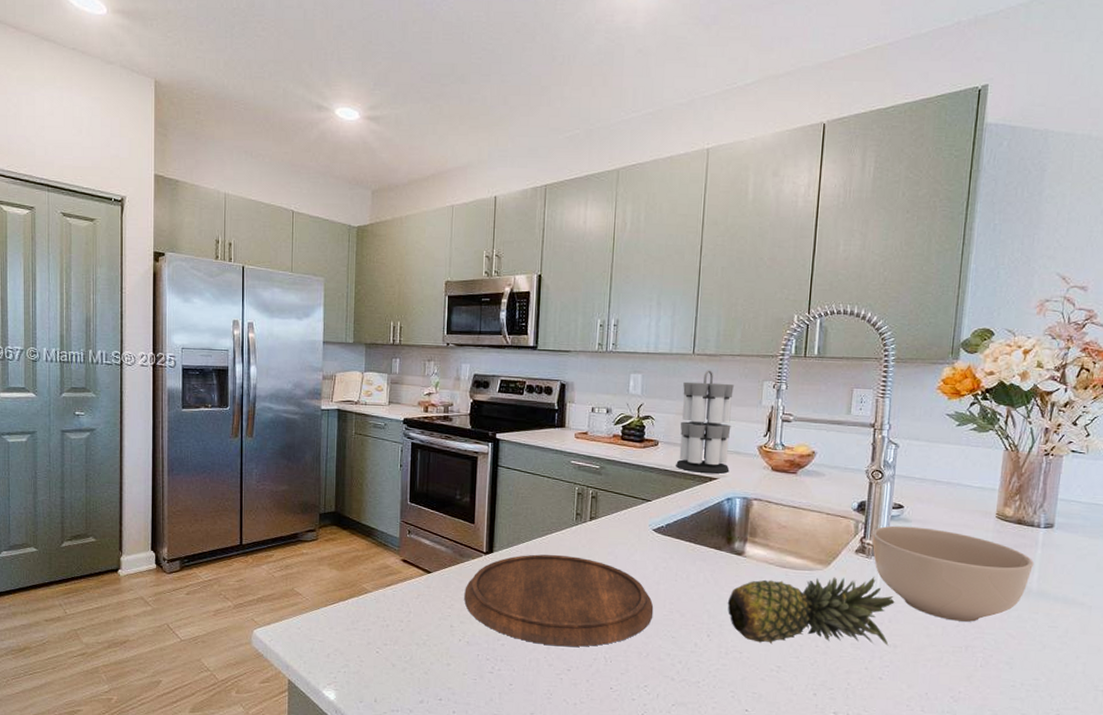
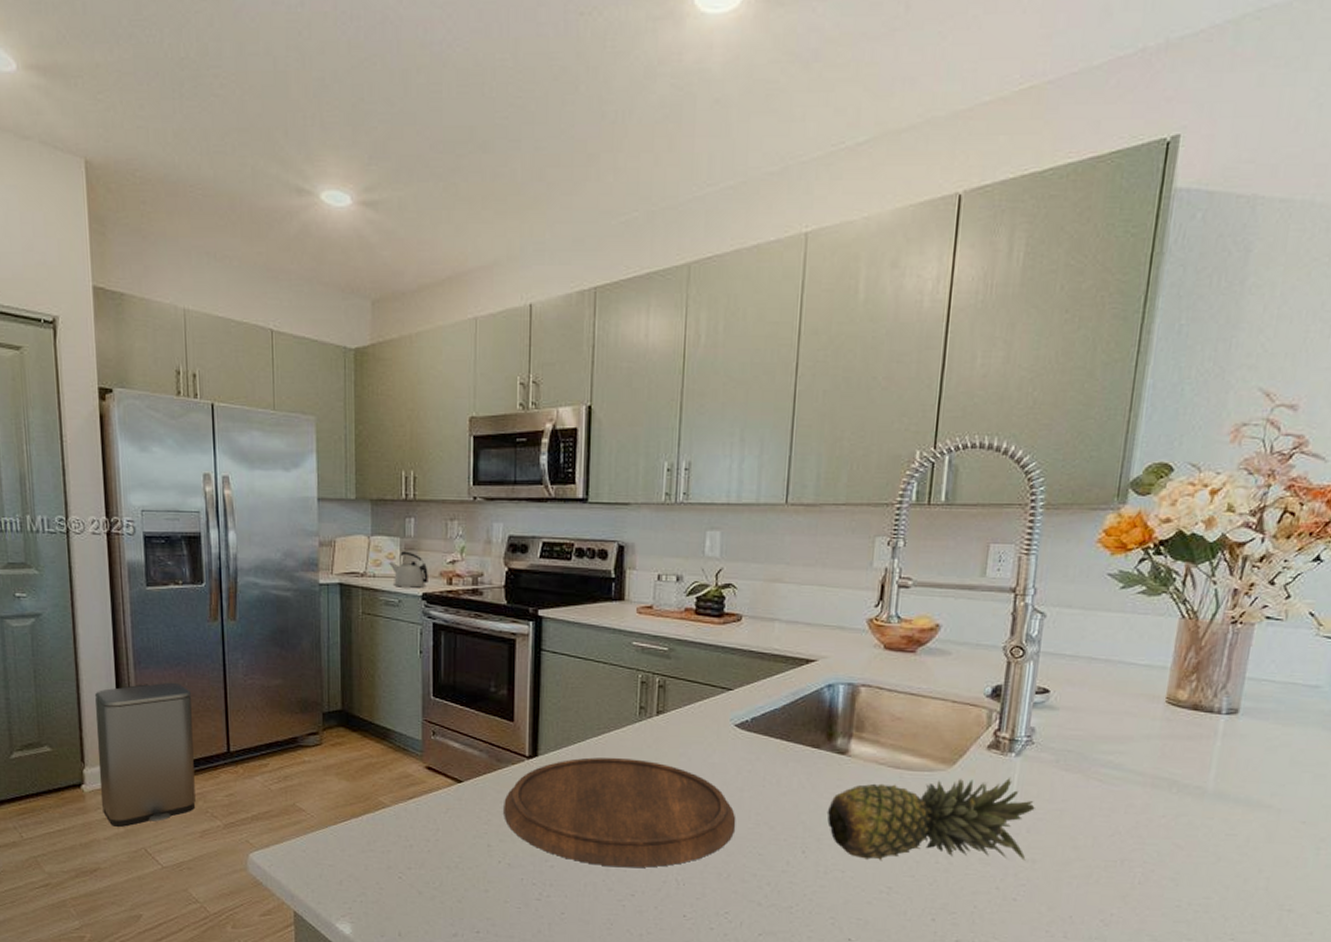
pedal bin: none [133,486,213,606] -> present [95,682,196,827]
kettle: none [378,385,409,415] -> present [389,551,428,589]
spice rack: present [676,370,734,474] -> none [764,524,838,654]
bowl: present [871,525,1035,622] -> none [1008,714,1212,831]

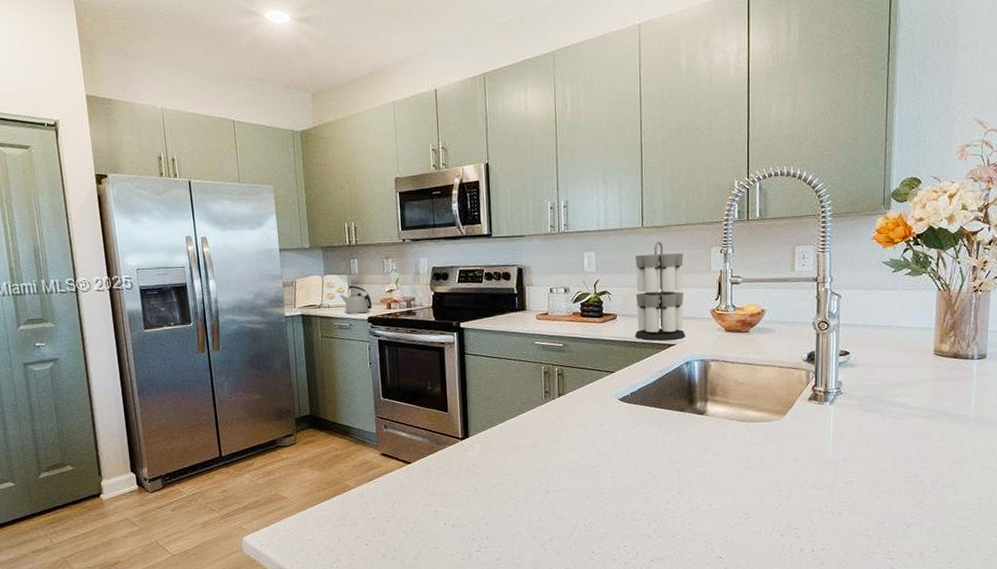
pedal bin: present [95,682,196,827] -> none [107,404,196,526]
cutting board: present [504,757,736,868] -> none [445,432,626,519]
spice rack: none [764,524,838,654] -> present [635,241,686,341]
fruit: present [827,778,1035,861] -> none [694,421,848,494]

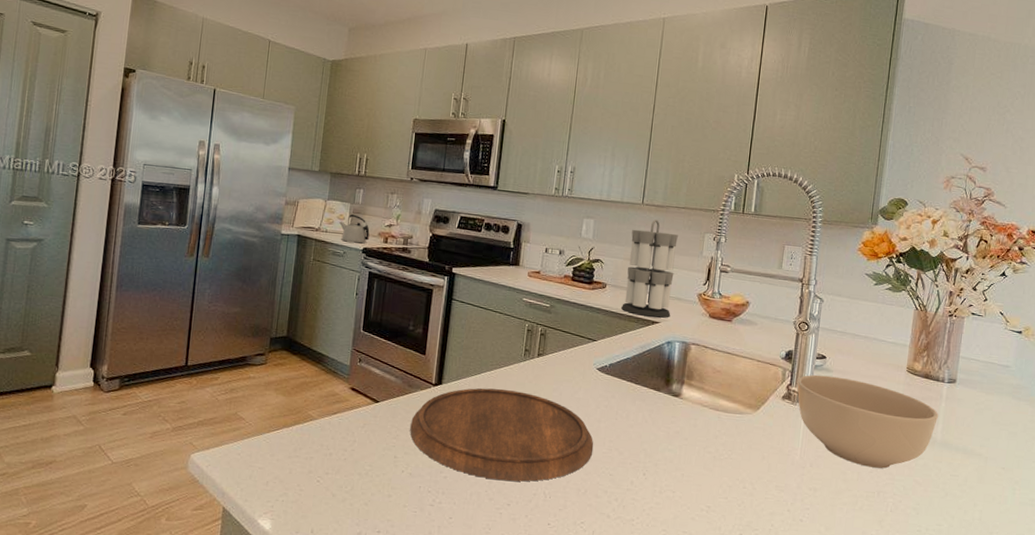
cutting board: none [445,432,626,519] -> present [410,388,594,482]
bowl: none [822,370,971,454] -> present [797,374,939,469]

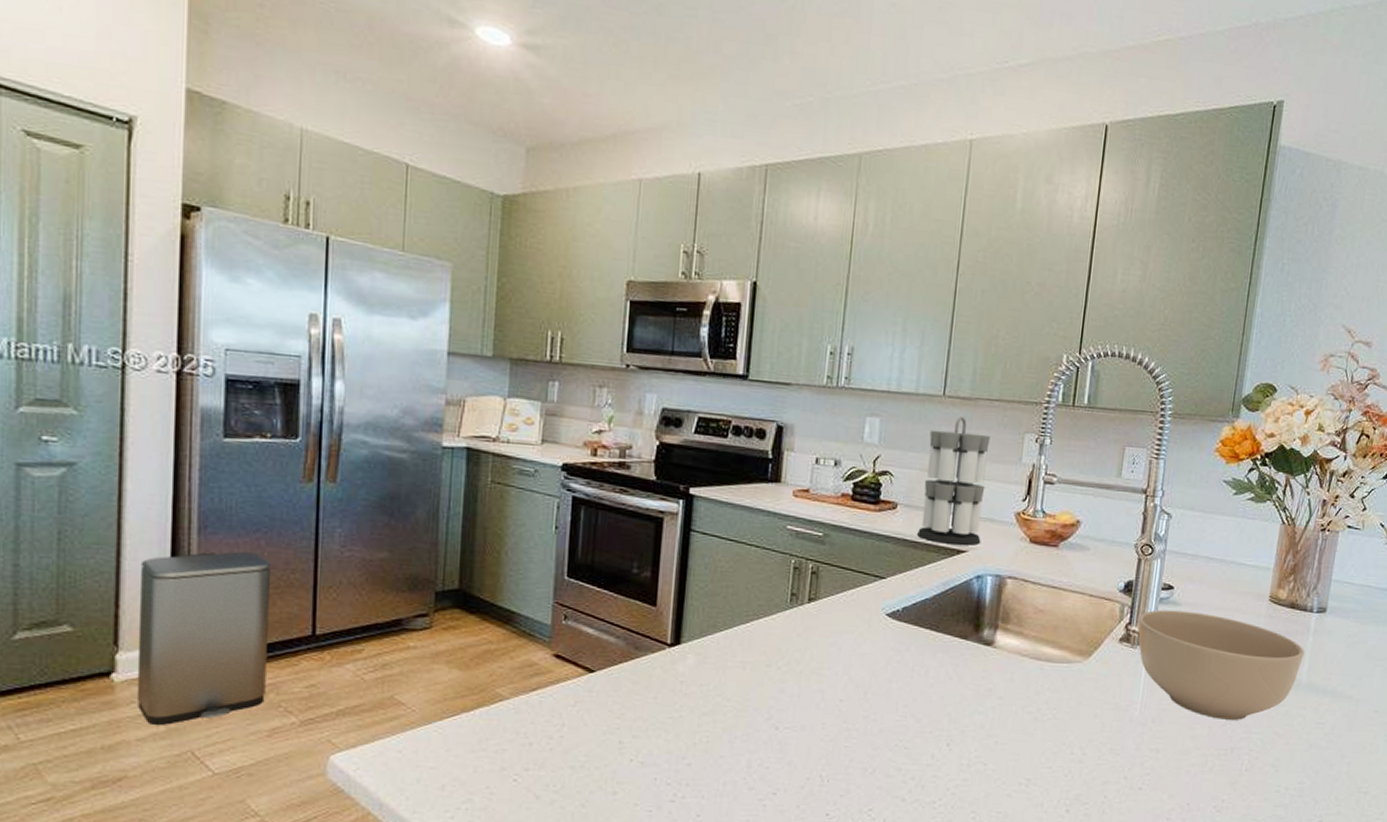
pedal bin: none [67,303,161,425] -> present [136,551,270,725]
kettle: present [339,214,370,244] -> none [526,416,571,458]
cutting board: present [410,388,594,482] -> none [639,646,884,764]

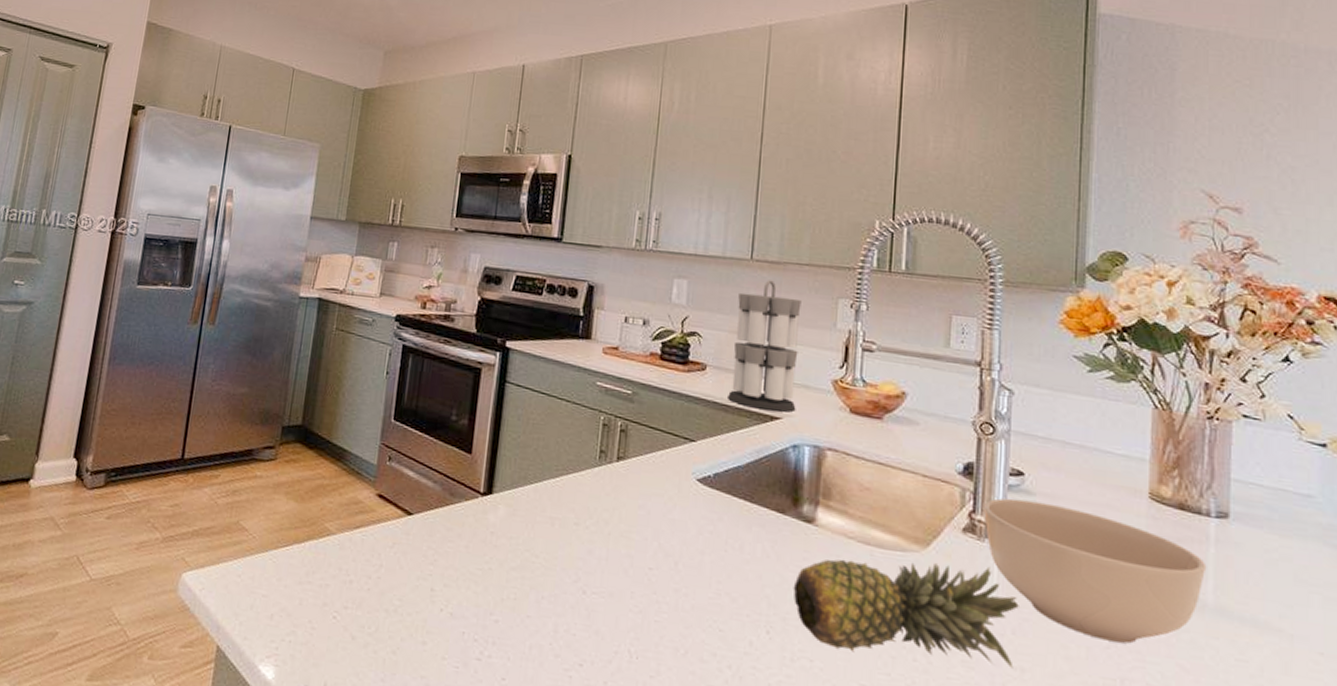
pedal bin: present [136,551,270,725] -> none [44,380,158,530]
fruit: none [971,670,1160,752] -> present [793,559,1019,669]

